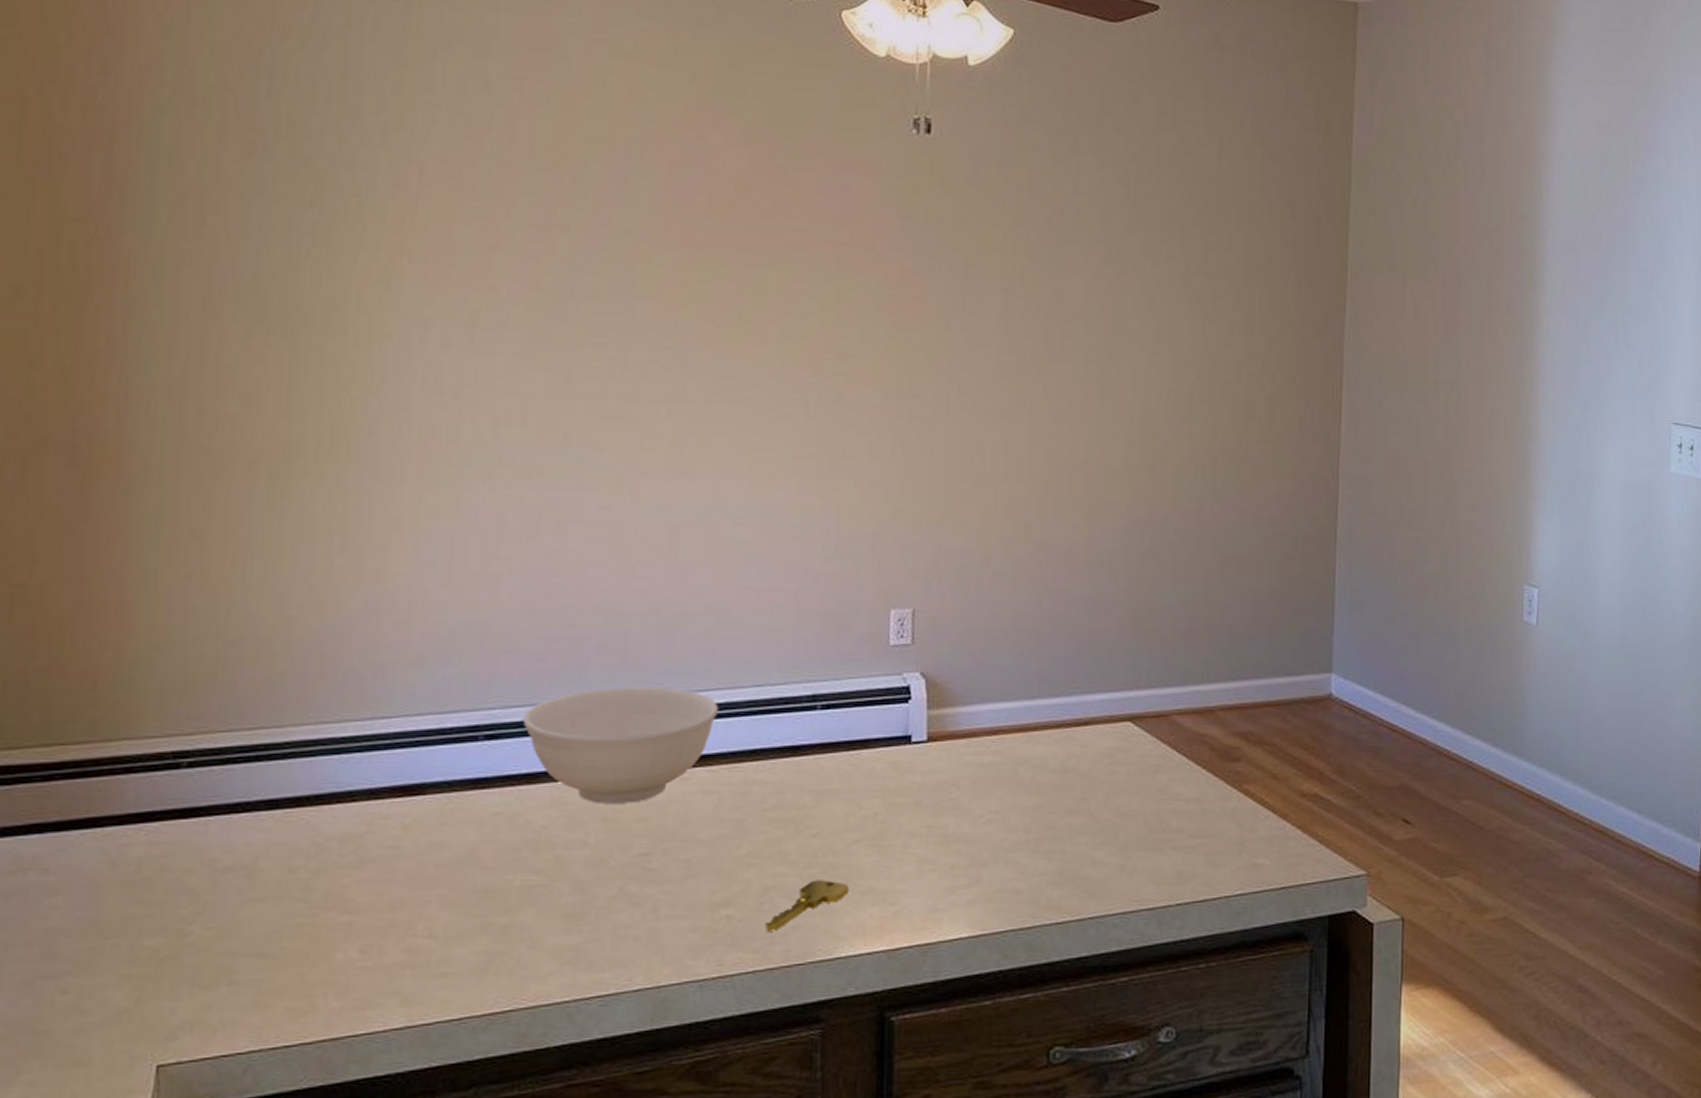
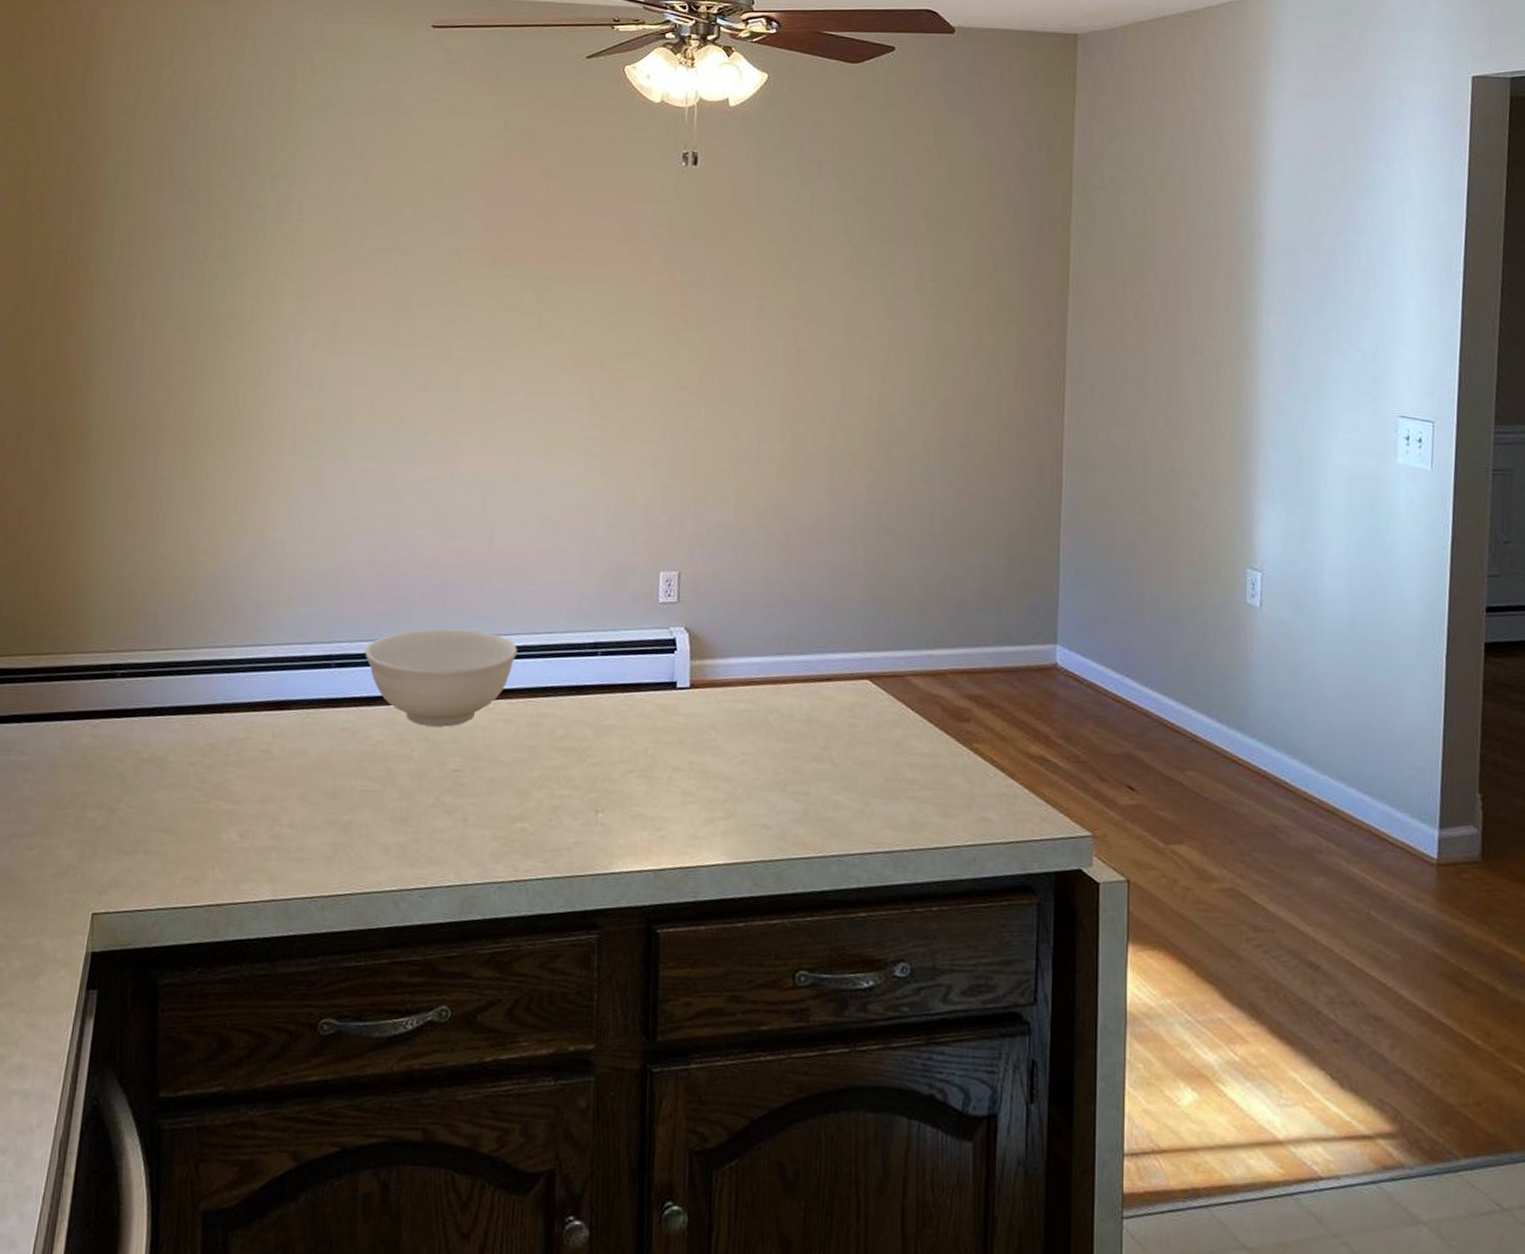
key: present [764,880,850,931] -> none [552,803,623,845]

